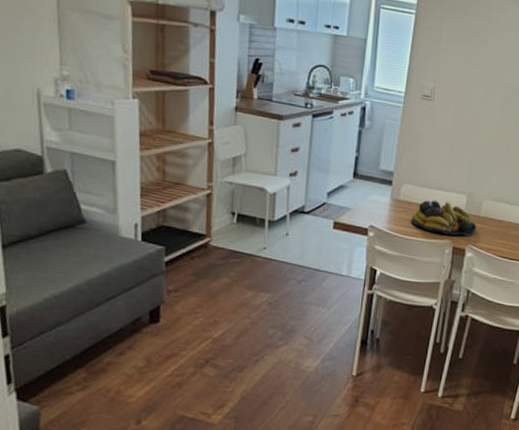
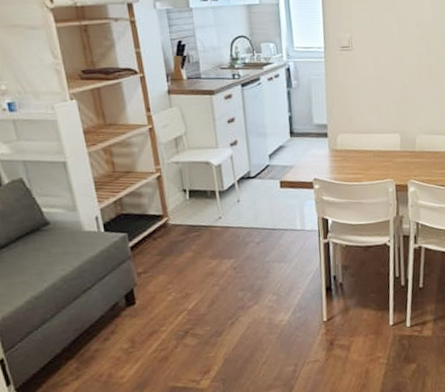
fruit bowl: present [411,200,477,237] -> none [351,142,415,175]

